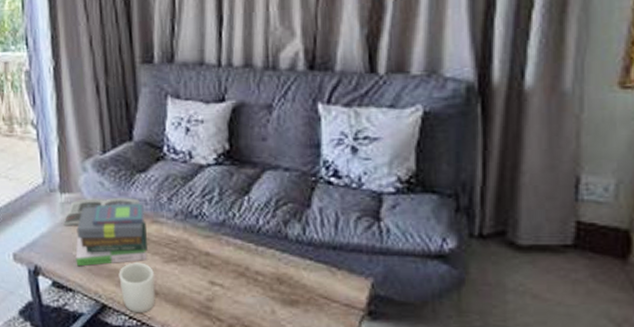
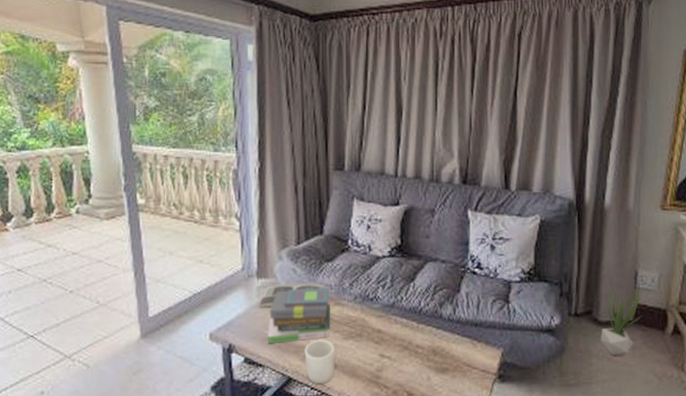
potted plant: none [520,194,587,291] -> present [601,284,641,355]

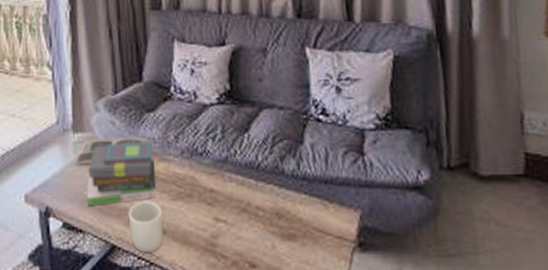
potted plant: present [601,284,641,355] -> none [483,129,535,218]

